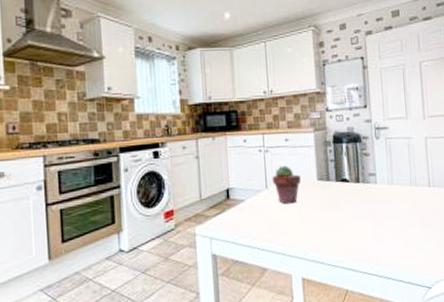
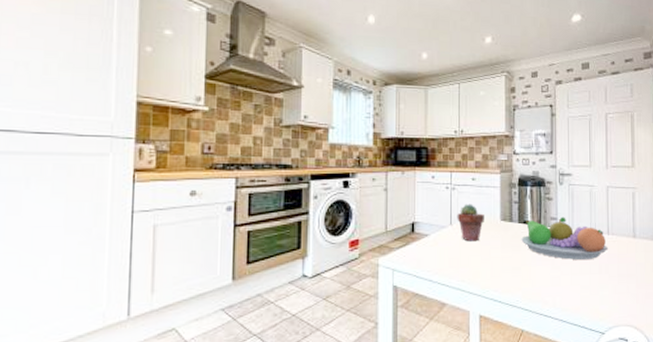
fruit bowl: none [340,172,430,216] -> present [521,217,608,260]

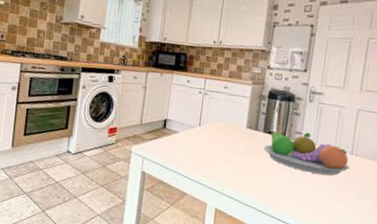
potted succulent: present [457,204,484,242] -> none [206,109,232,144]

